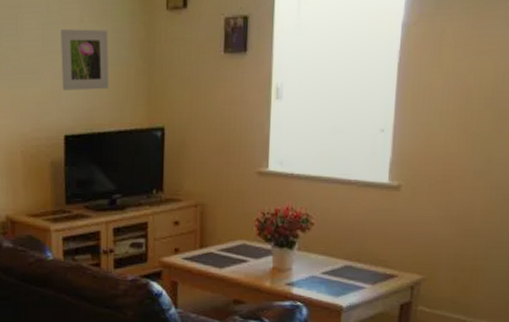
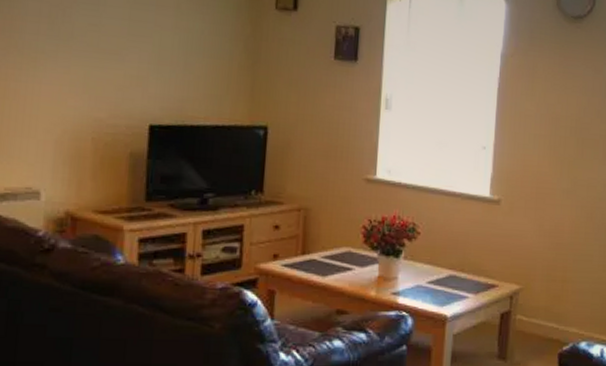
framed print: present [60,29,109,91] -> none [150,12,209,81]

